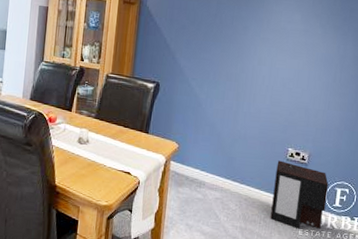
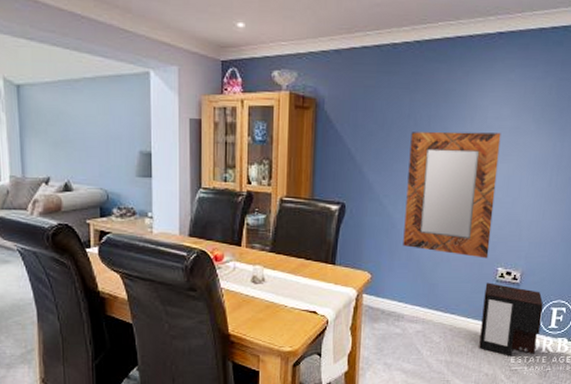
home mirror: none [206,28,293,139] -> present [403,131,501,259]

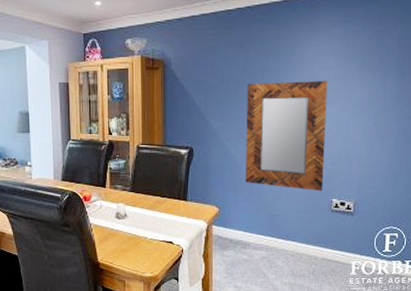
speaker: present [479,282,543,356] -> none [319,212,377,278]

